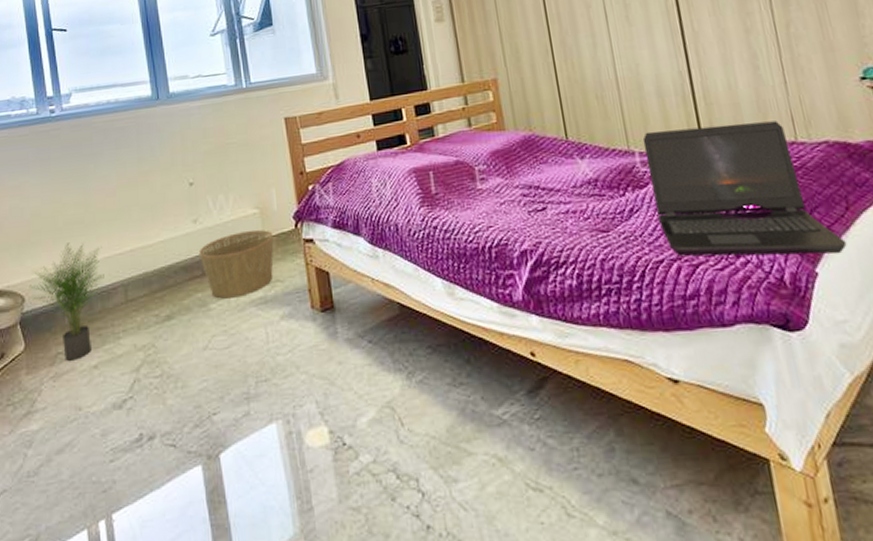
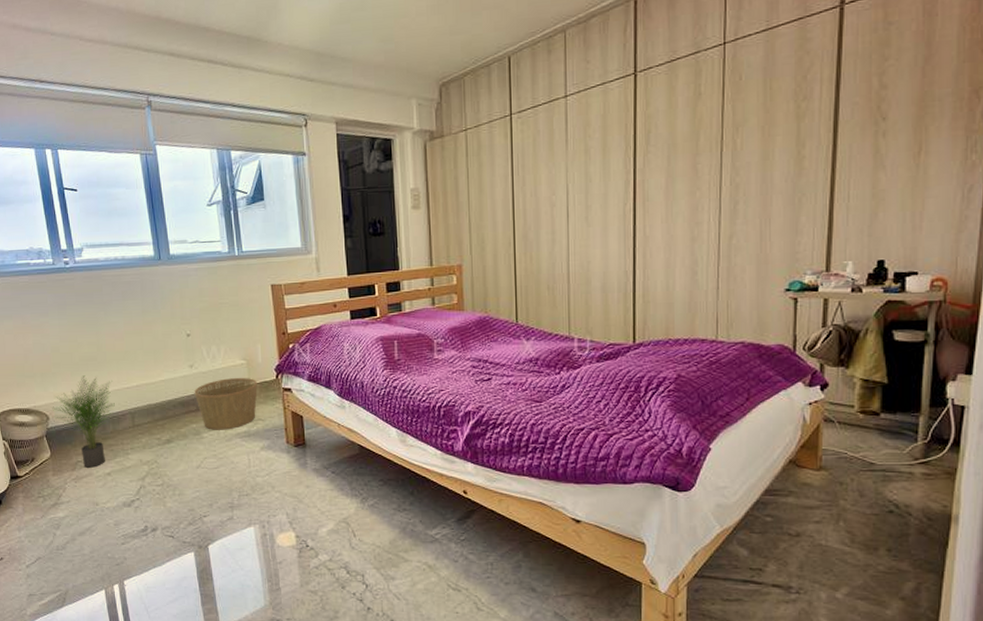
laptop computer: present [642,121,847,256] -> none [583,320,741,435]

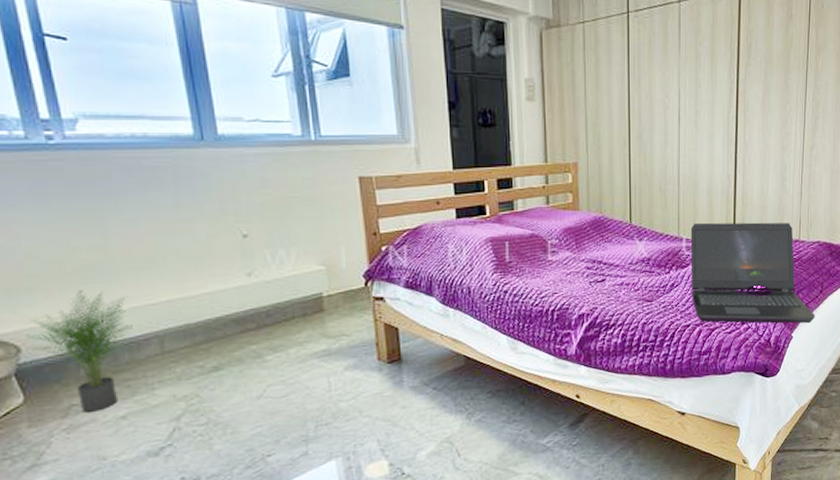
basket: present [194,378,258,430] -> none [253,286,341,351]
laptop computer: none [583,320,741,435] -> present [690,222,815,324]

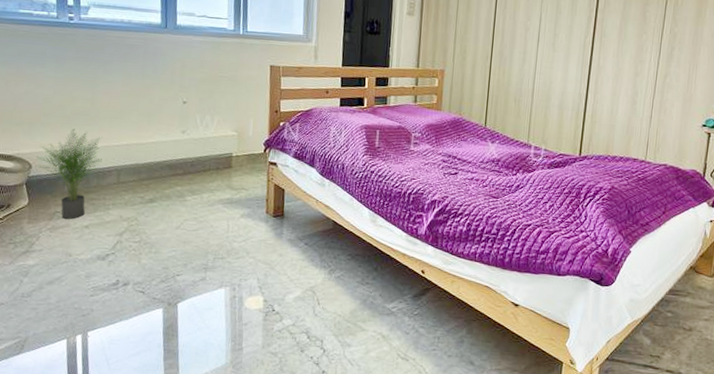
laptop computer: present [690,222,815,324] -> none [535,133,656,242]

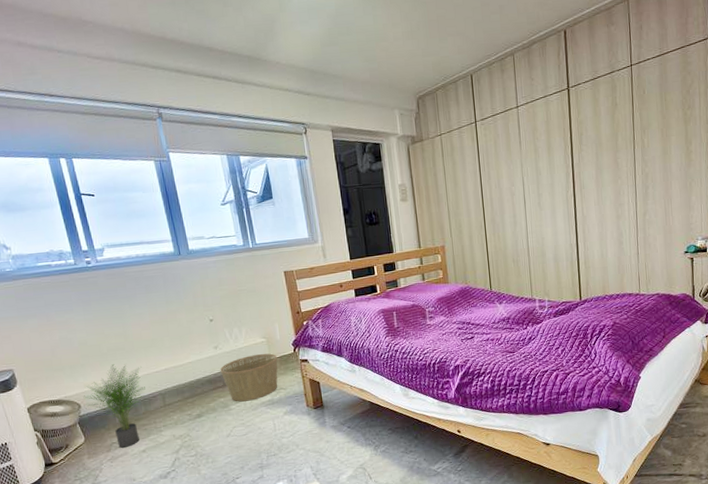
basket: none [183,147,245,196] -> present [220,353,278,402]

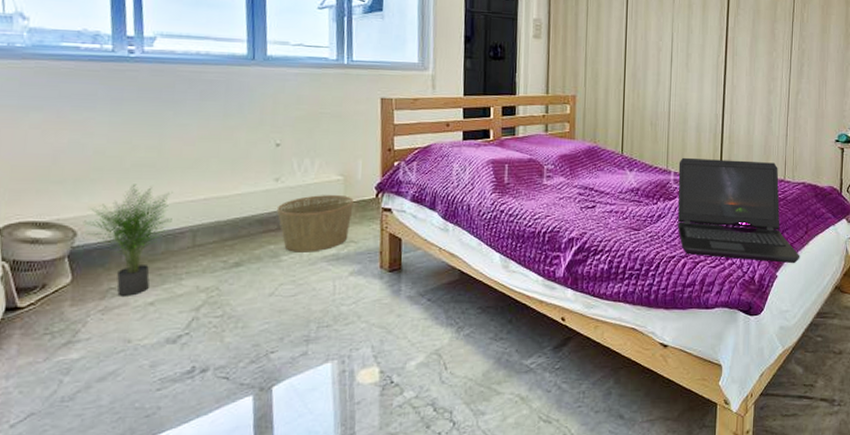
laptop computer: none [542,279,660,368] -> present [678,157,800,264]

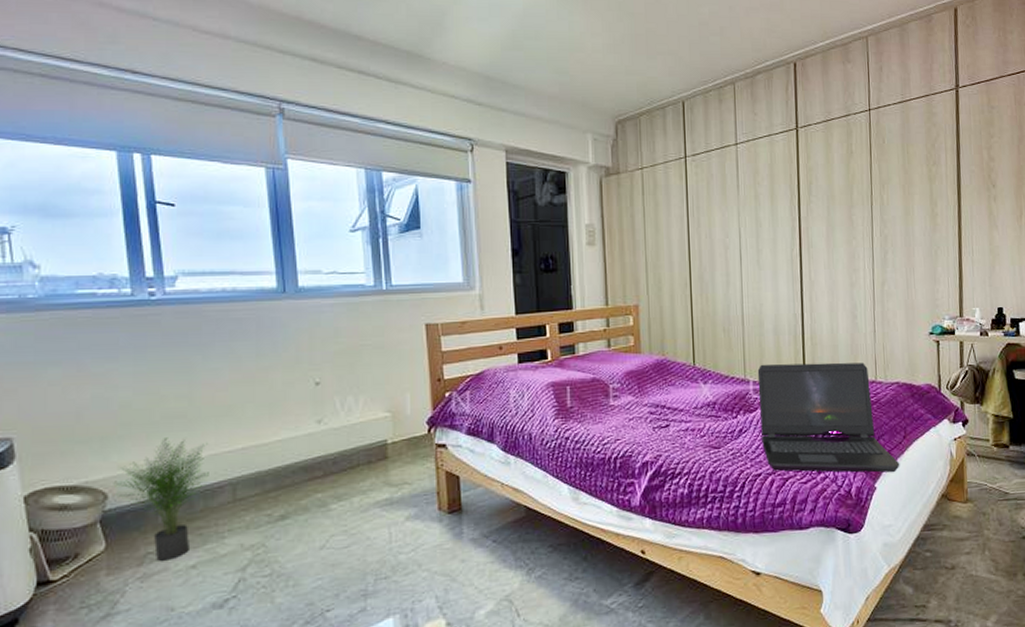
basket: present [276,195,354,253] -> none [321,433,404,500]

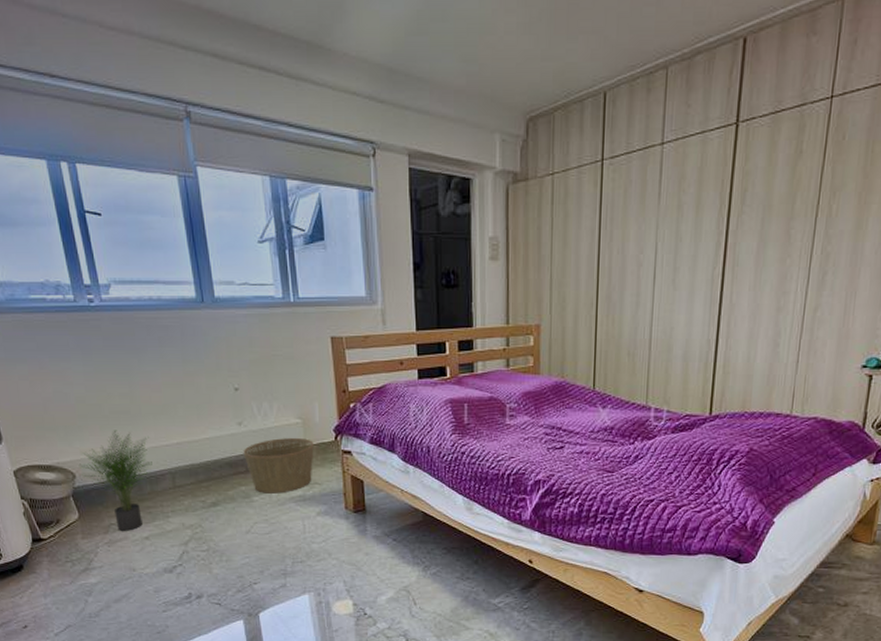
basket: none [321,433,404,500] -> present [243,438,314,494]
laptop computer: present [757,362,900,473] -> none [657,391,805,509]

